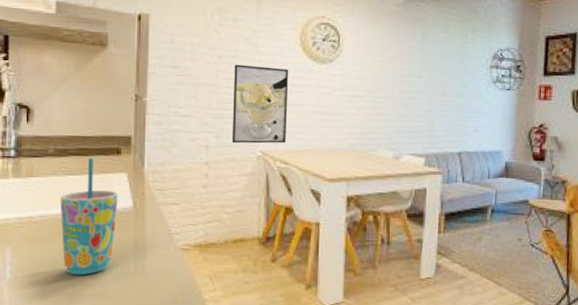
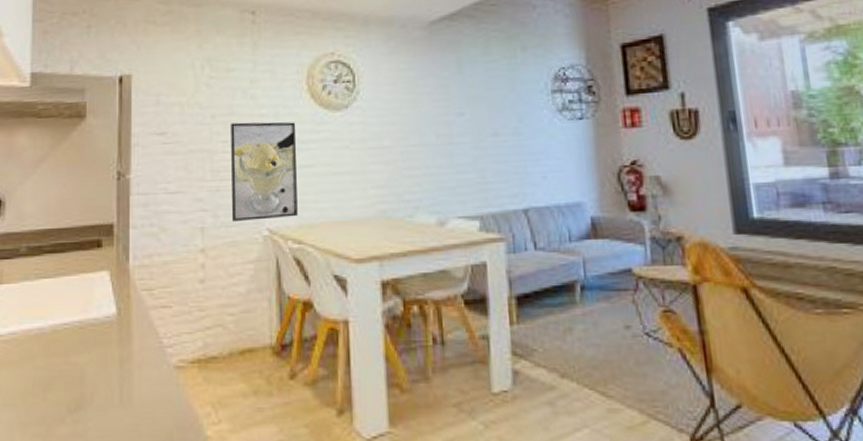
cup: present [60,157,118,276] -> none [32,254,100,410]

